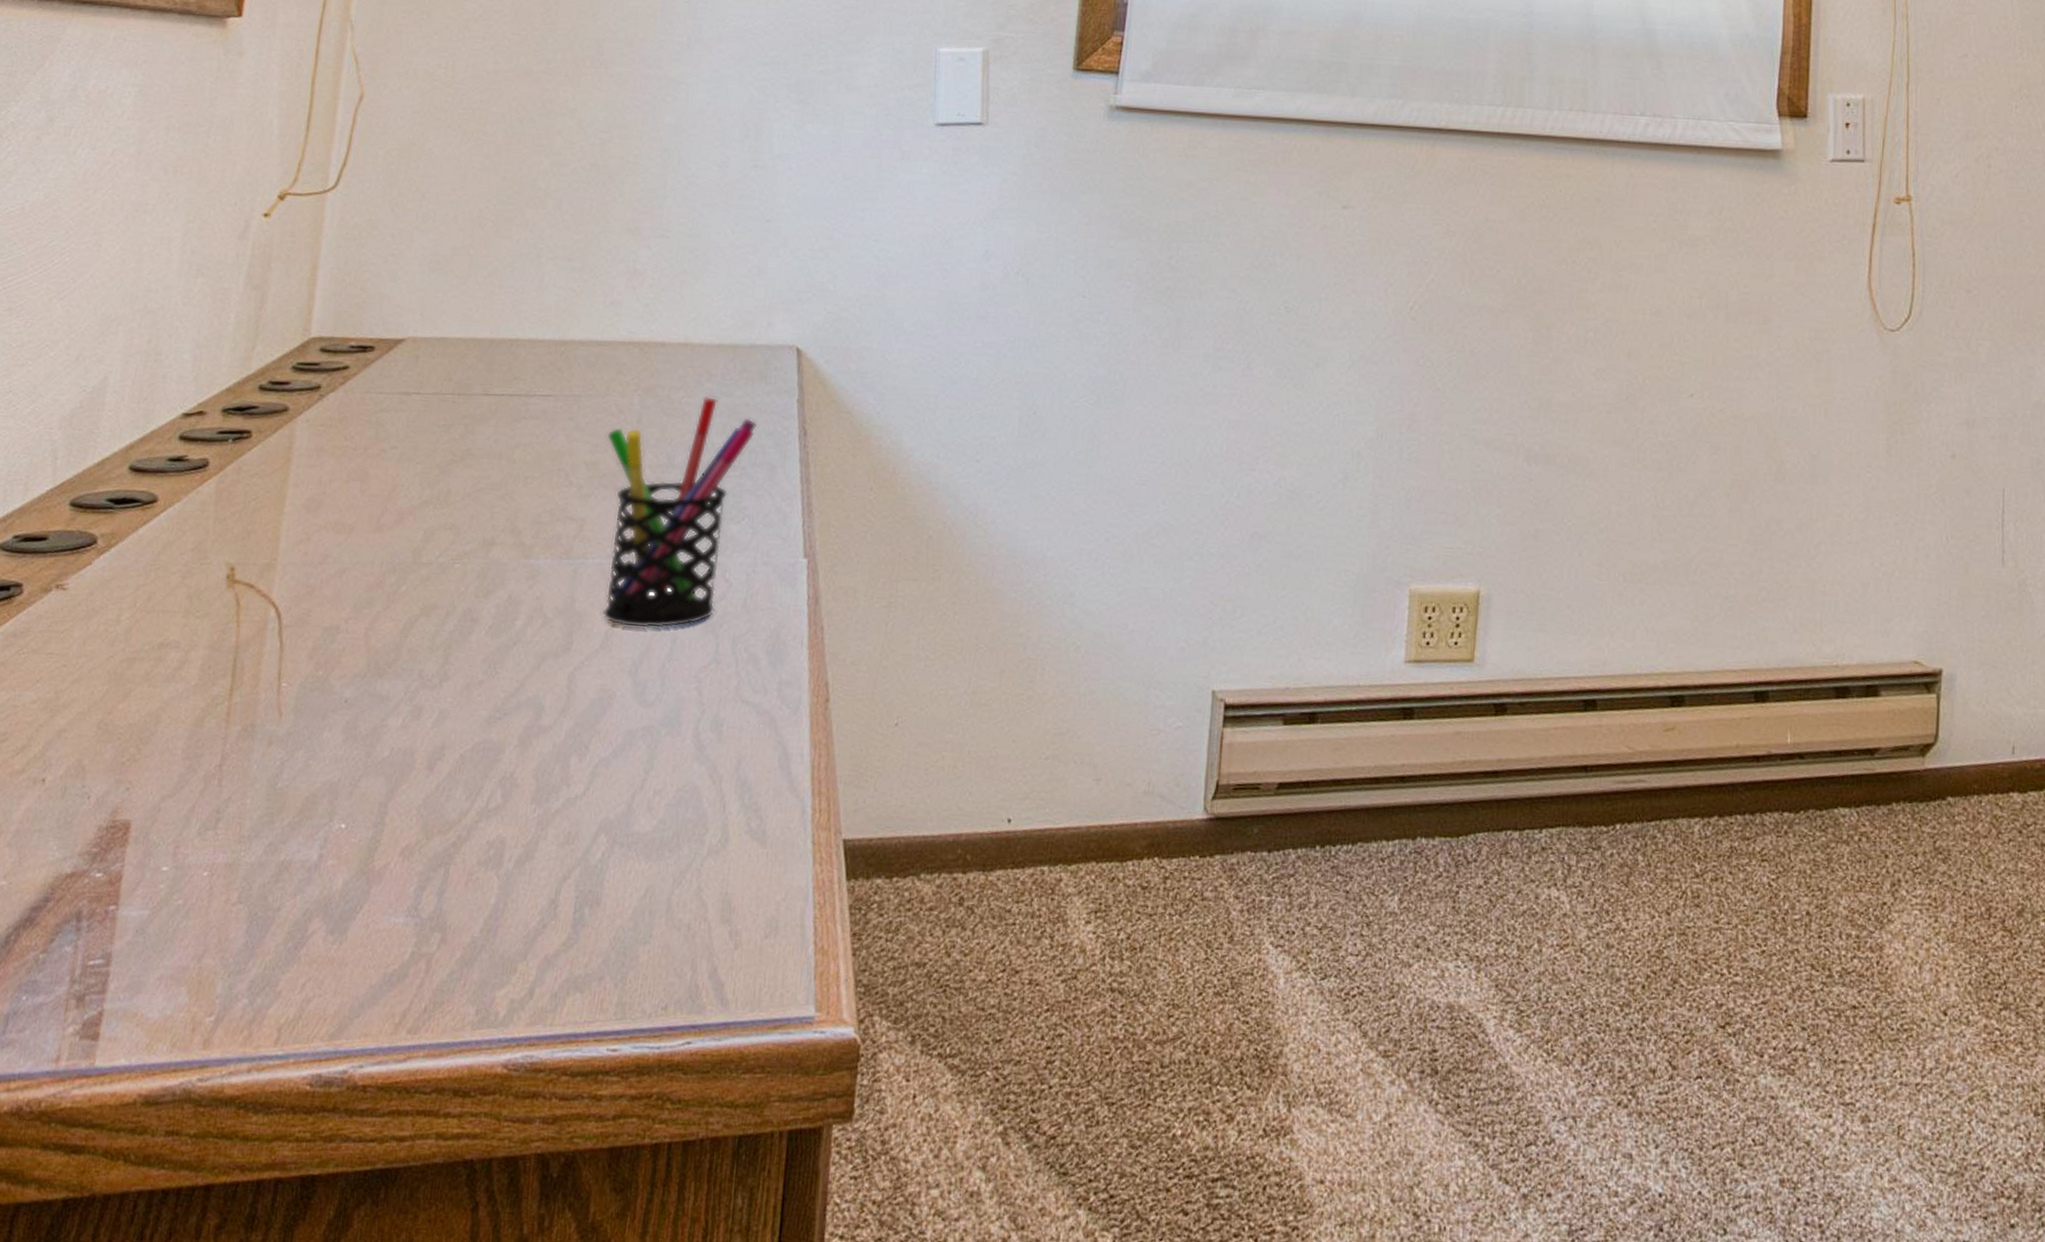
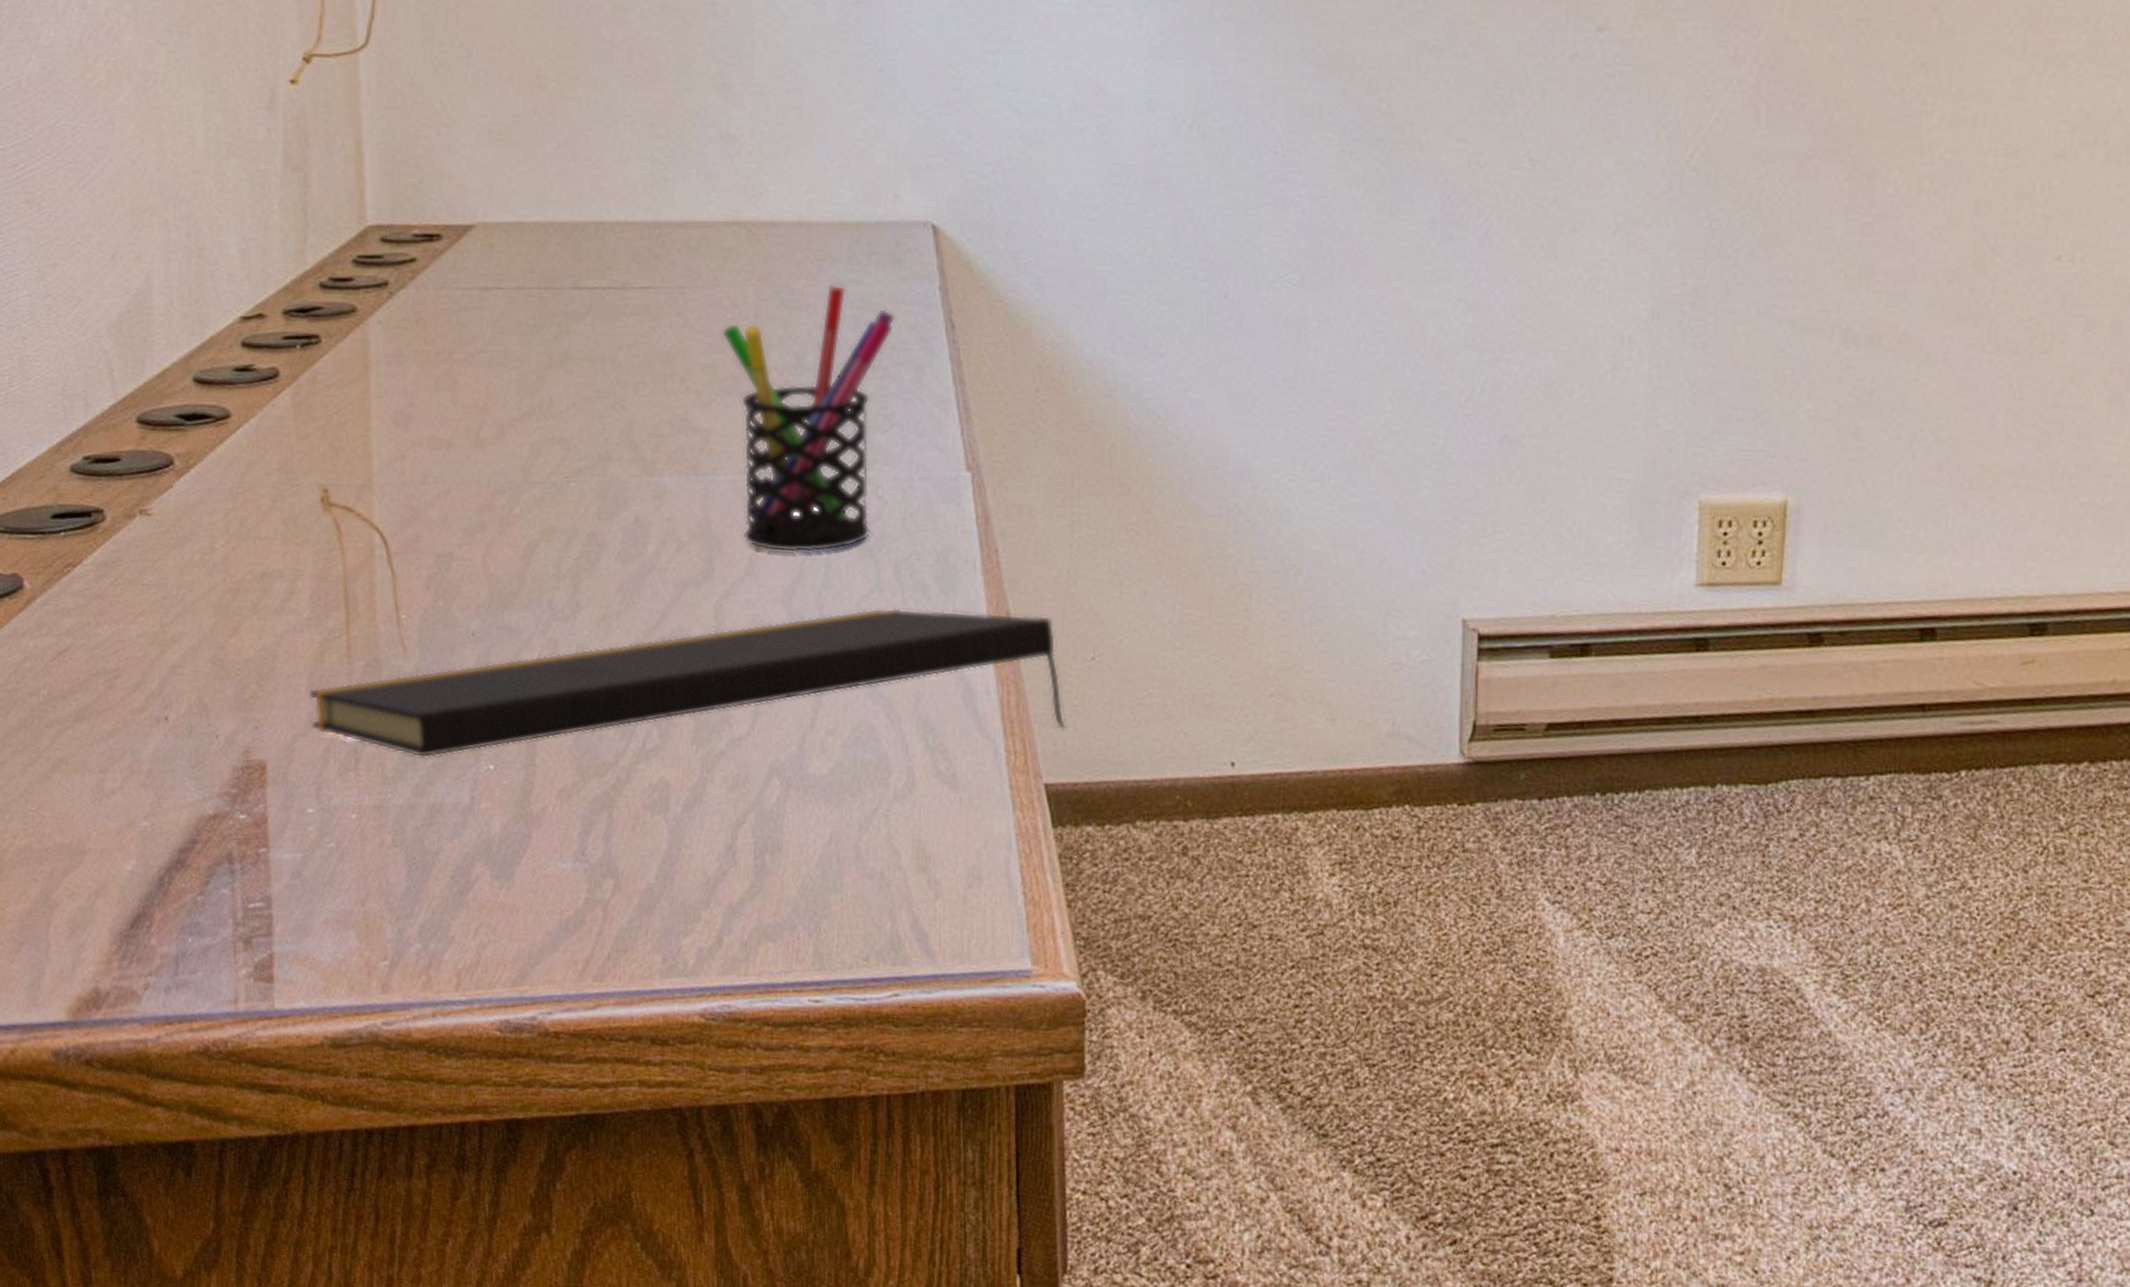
notepad: none [180,678,868,818] -> present [310,607,1066,759]

